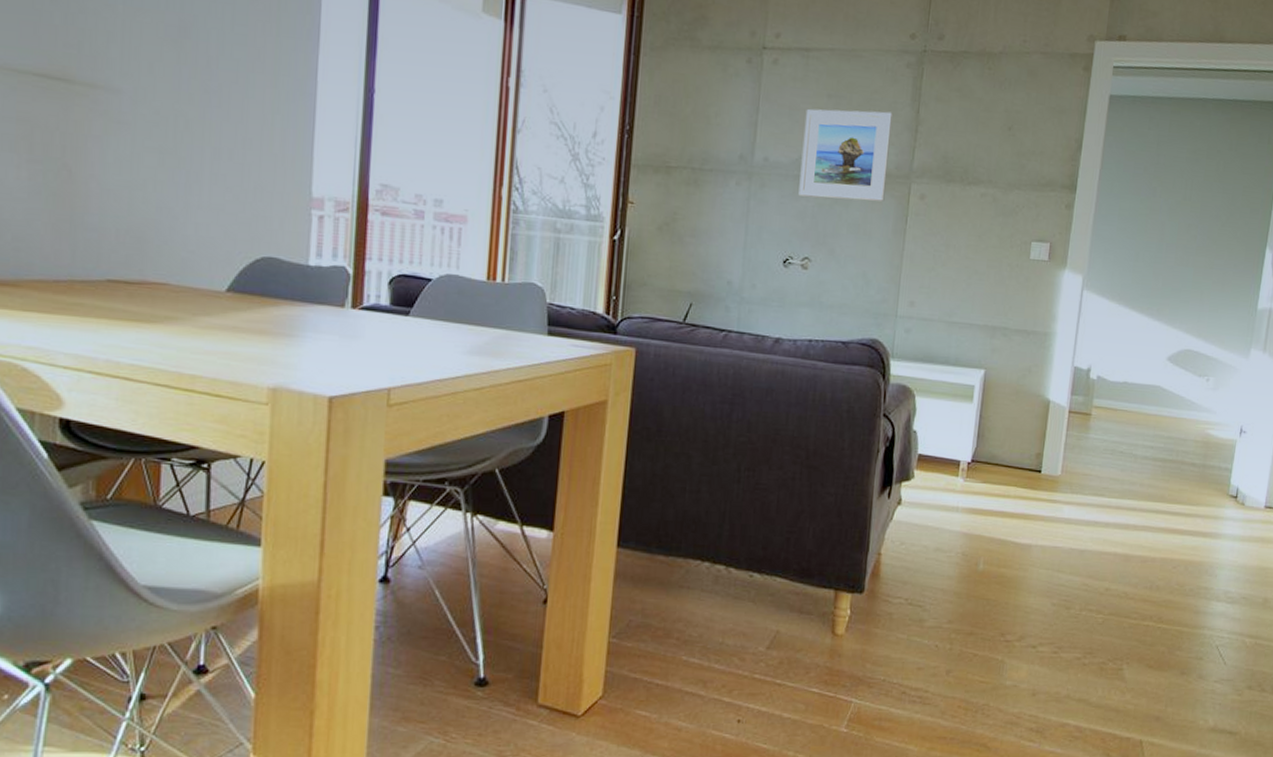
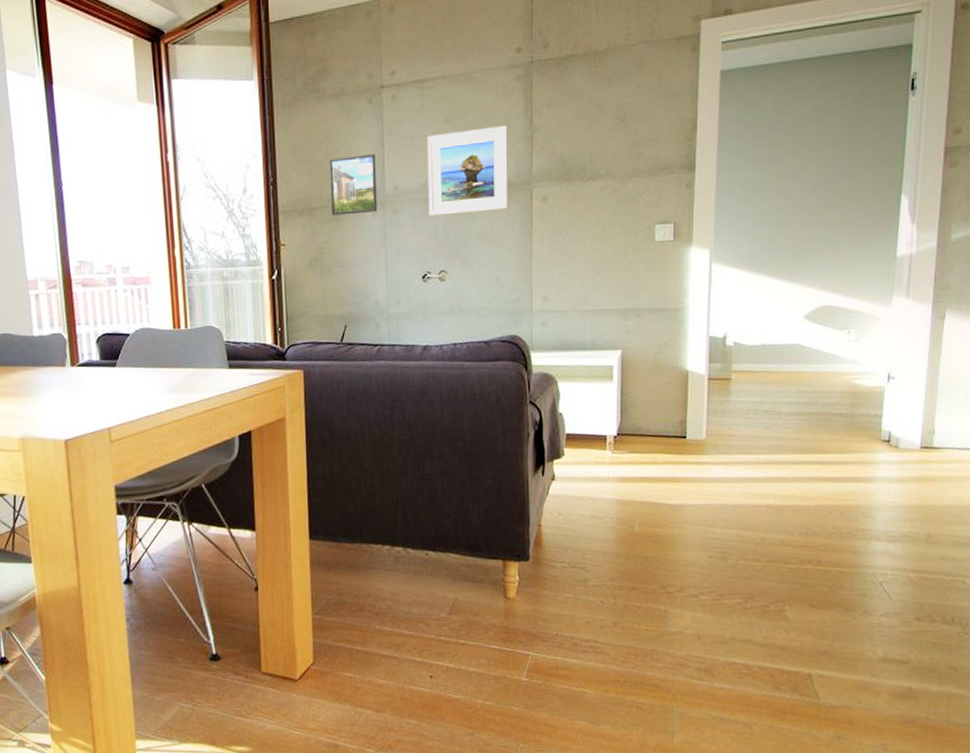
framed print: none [691,115,748,182] -> present [329,154,378,216]

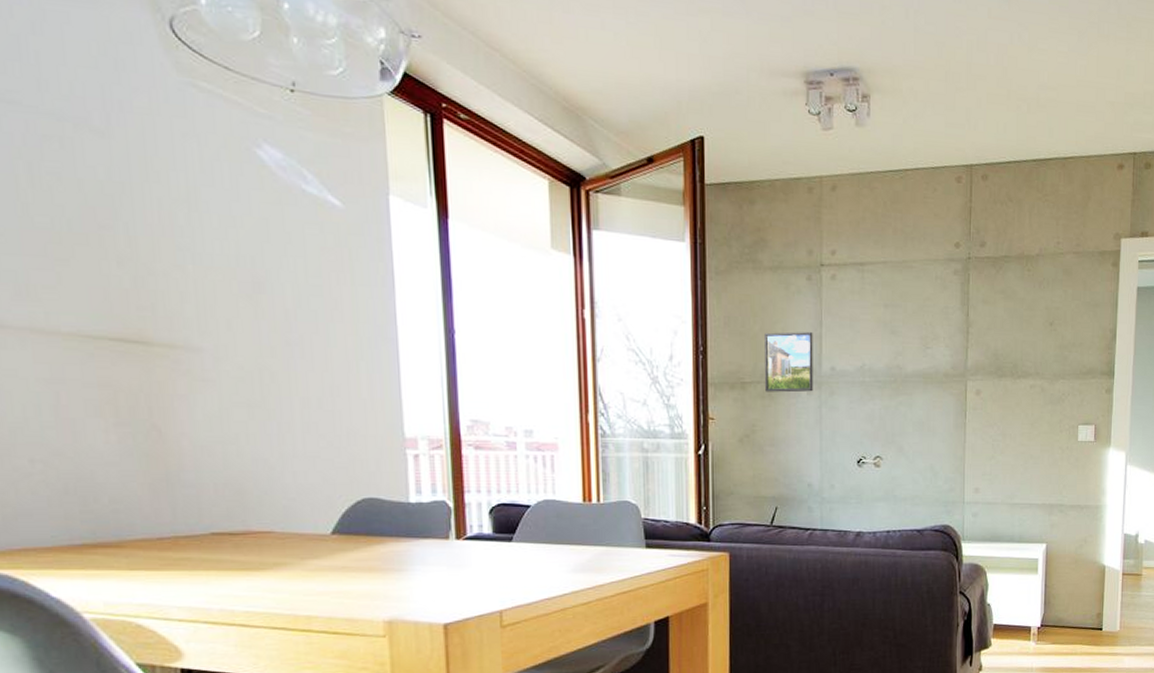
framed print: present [427,125,509,216] -> none [865,316,945,401]

